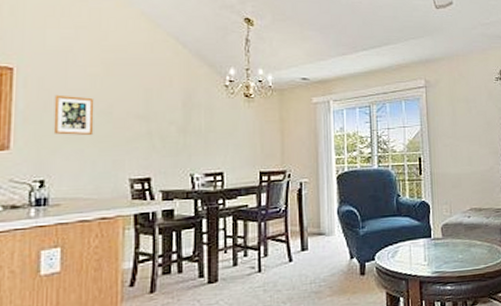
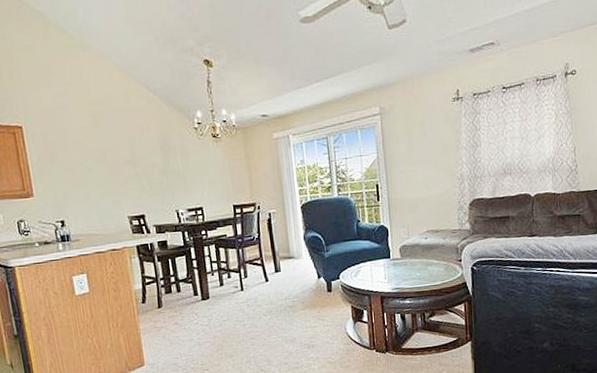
picture frame: present [53,94,95,136] -> none [58,147,94,182]

